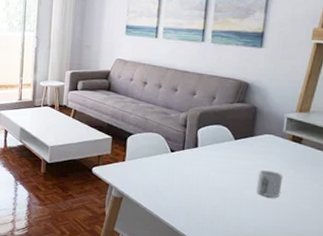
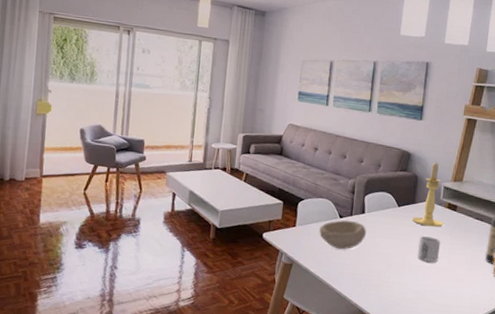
bowl: none [149,154,200,184] -> present [319,220,367,250]
candle holder: none [249,92,287,161] -> present [411,162,444,227]

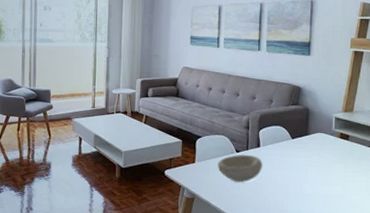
candle holder: present [411,162,444,227] -> none [305,94,338,157]
mug: present [417,236,441,262] -> none [312,166,336,190]

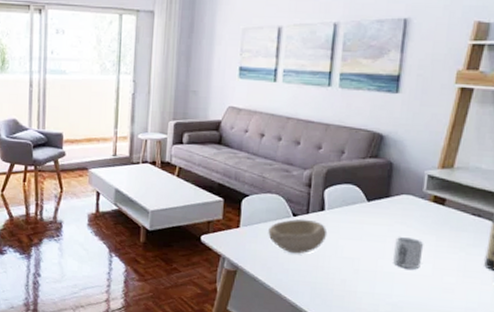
mug: none [312,166,336,190] -> present [392,237,424,268]

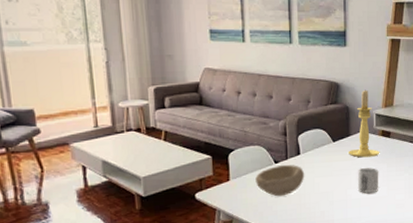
candle holder: none [385,145,428,226] -> present [347,89,380,158]

